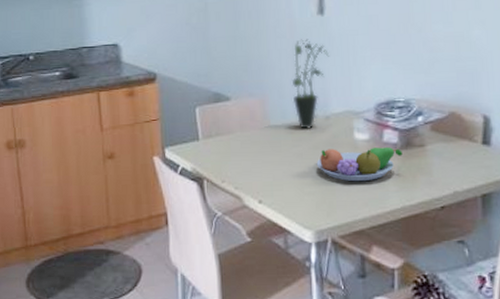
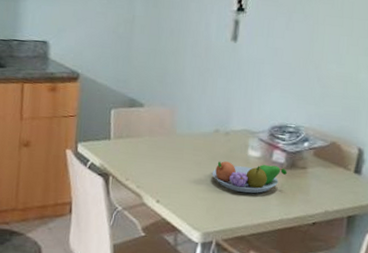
potted plant: present [291,39,330,129] -> none [199,60,237,142]

